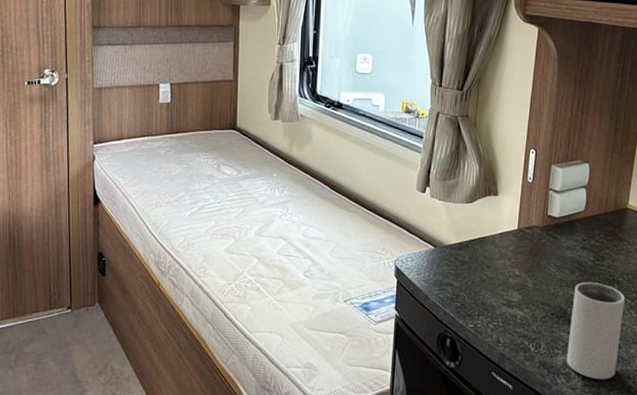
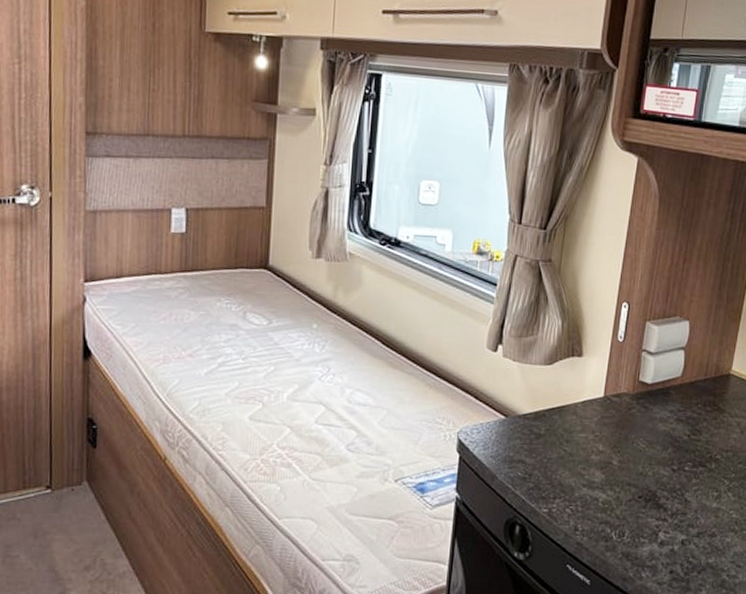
mug: present [566,282,625,379] -> none [653,459,723,573]

